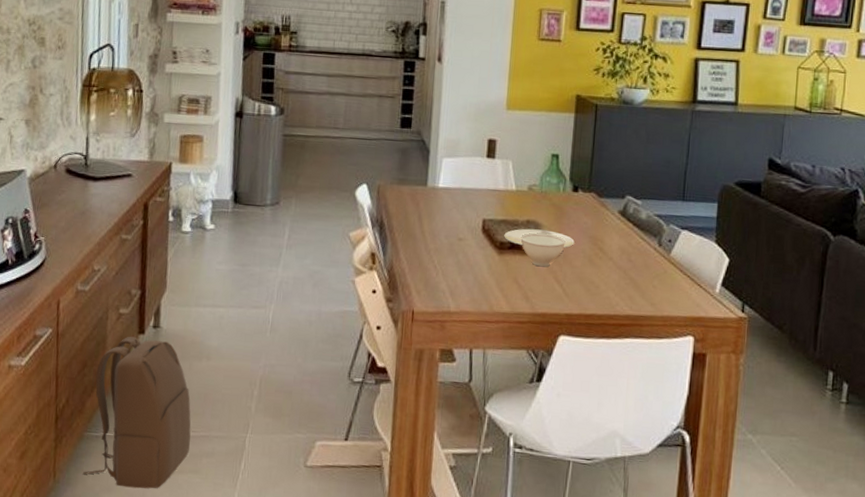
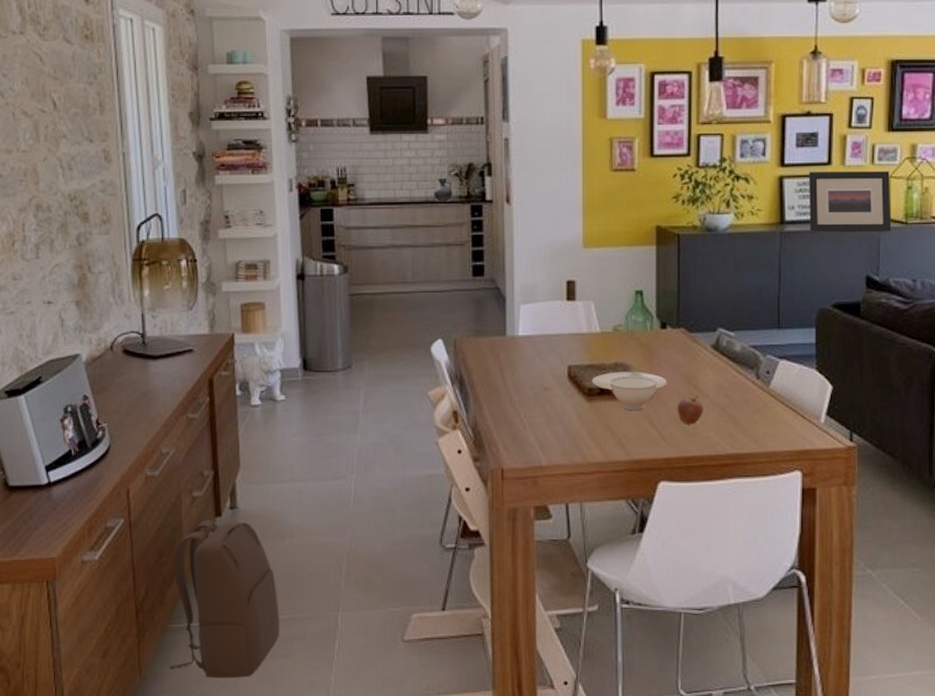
ceramic jug: none [370,33,388,56] -> present [434,177,452,202]
fruit: none [581,257,607,284] -> present [677,396,703,425]
picture frame: none [719,56,799,118] -> present [808,171,892,232]

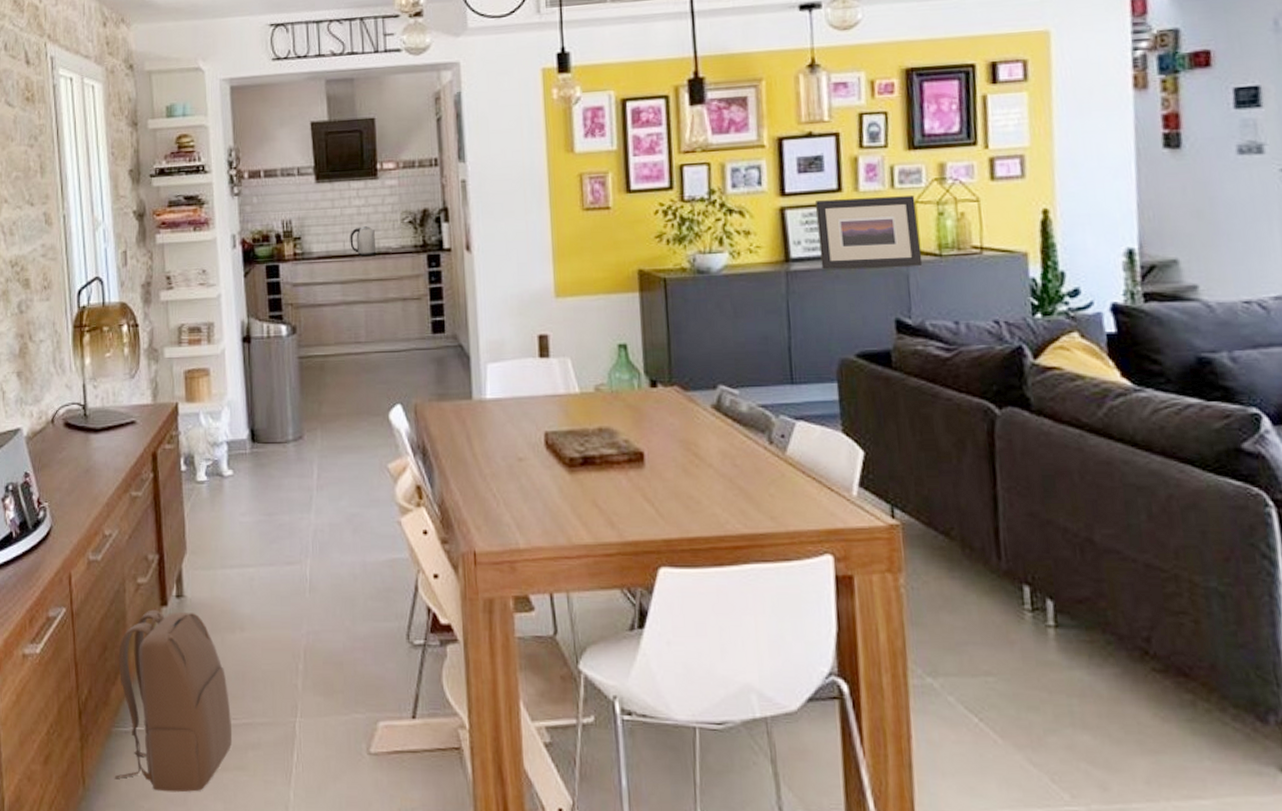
kettle: none [400,177,425,205] -> present [350,226,377,257]
ceramic jug: present [434,177,452,202] -> none [386,226,407,253]
plate: present [592,372,667,391] -> none [573,438,662,460]
bowl: present [610,375,657,411] -> none [594,442,650,484]
fruit: present [677,396,703,425] -> none [675,465,707,499]

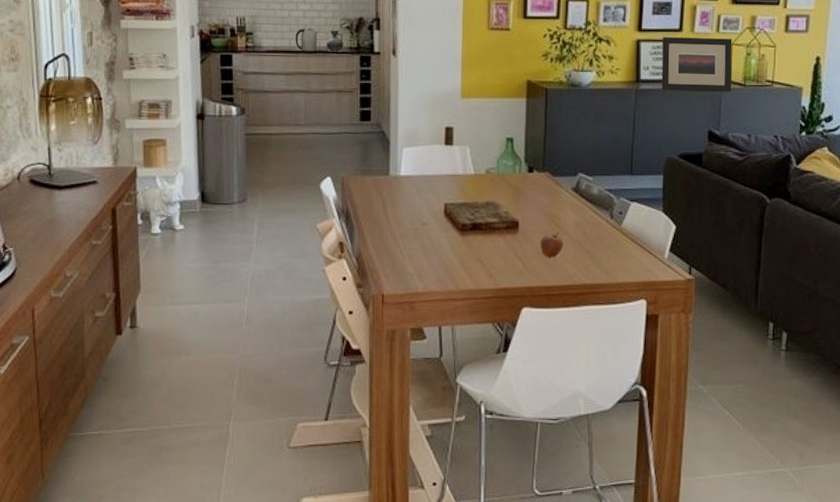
backpack: present [115,609,233,793] -> none [71,338,176,482]
ceramic jug: none [386,226,407,253] -> present [326,30,344,52]
fruit: none [675,465,707,499] -> present [540,232,563,258]

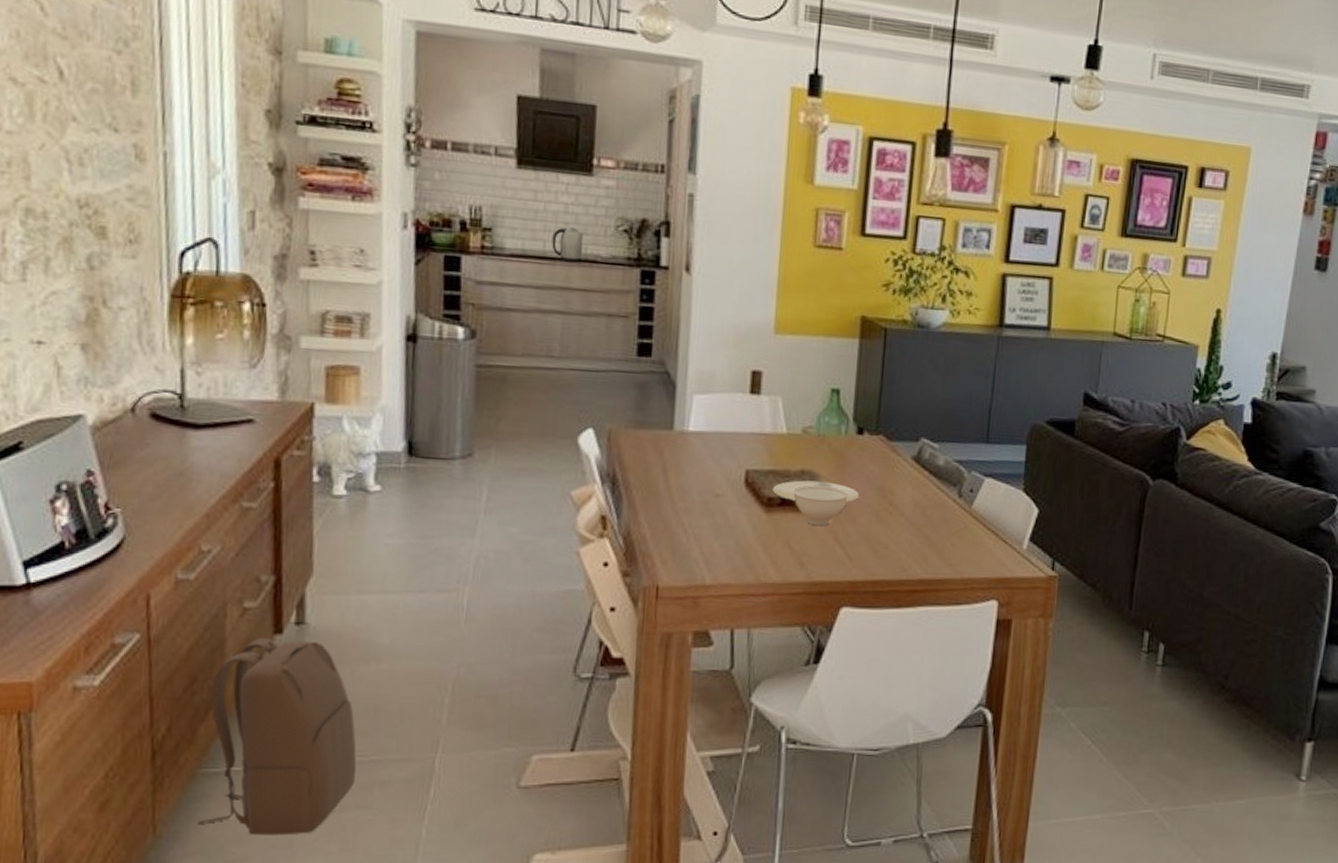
backpack: none [71,338,176,482] -> present [198,637,357,836]
ceramic jug: present [326,30,344,52] -> none [595,232,619,263]
plate: none [465,210,532,227] -> present [772,480,859,504]
bowl: none [481,213,524,245] -> present [793,484,848,526]
fruit: present [540,232,563,258] -> none [867,513,898,545]
picture frame: present [661,37,732,92] -> none [1030,272,1119,346]

